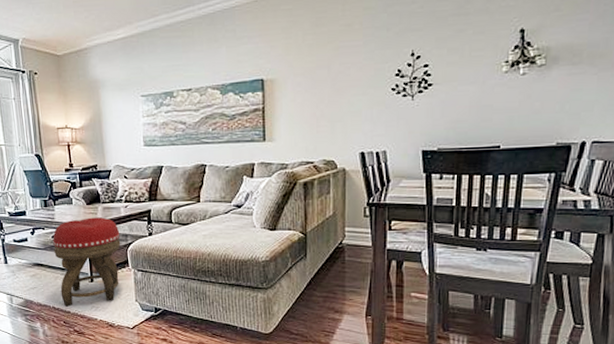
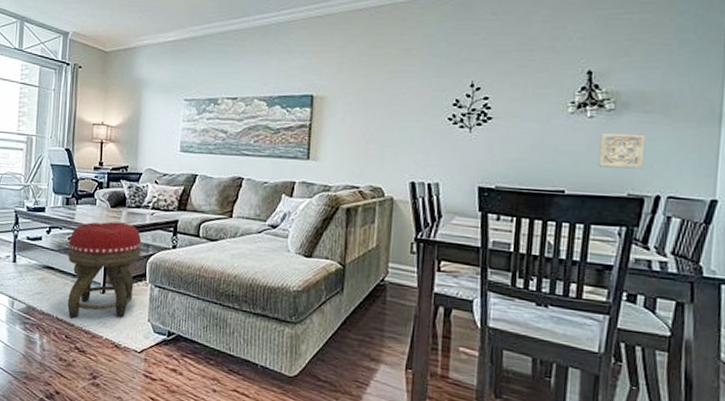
wall ornament: none [530,86,574,120] -> present [598,133,646,169]

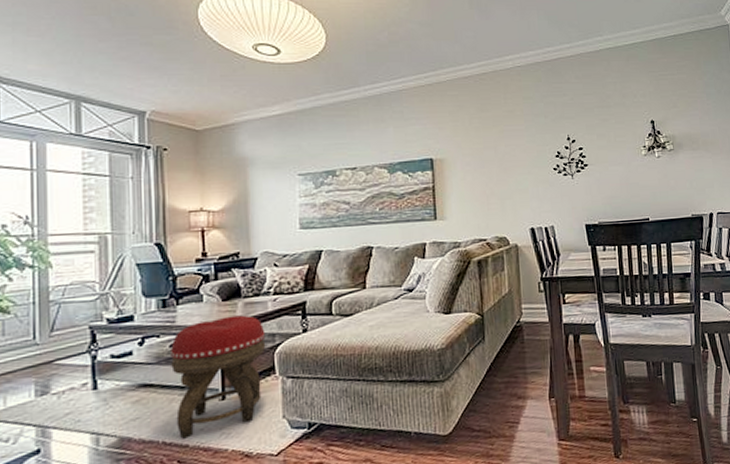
wall ornament: present [598,133,646,169] -> none [667,167,699,196]

